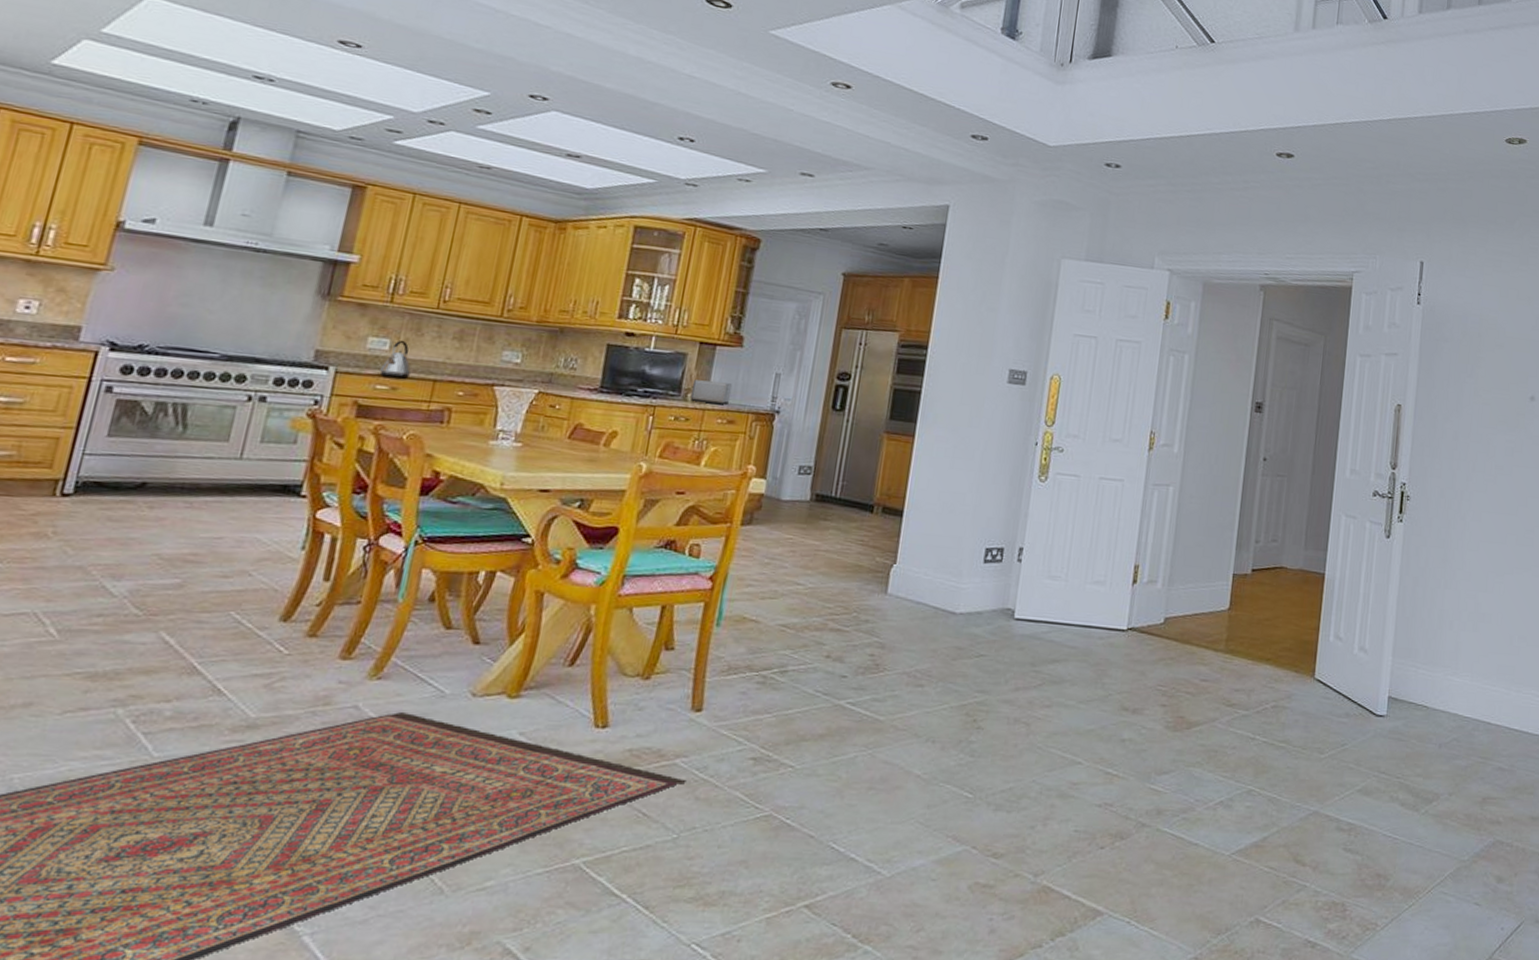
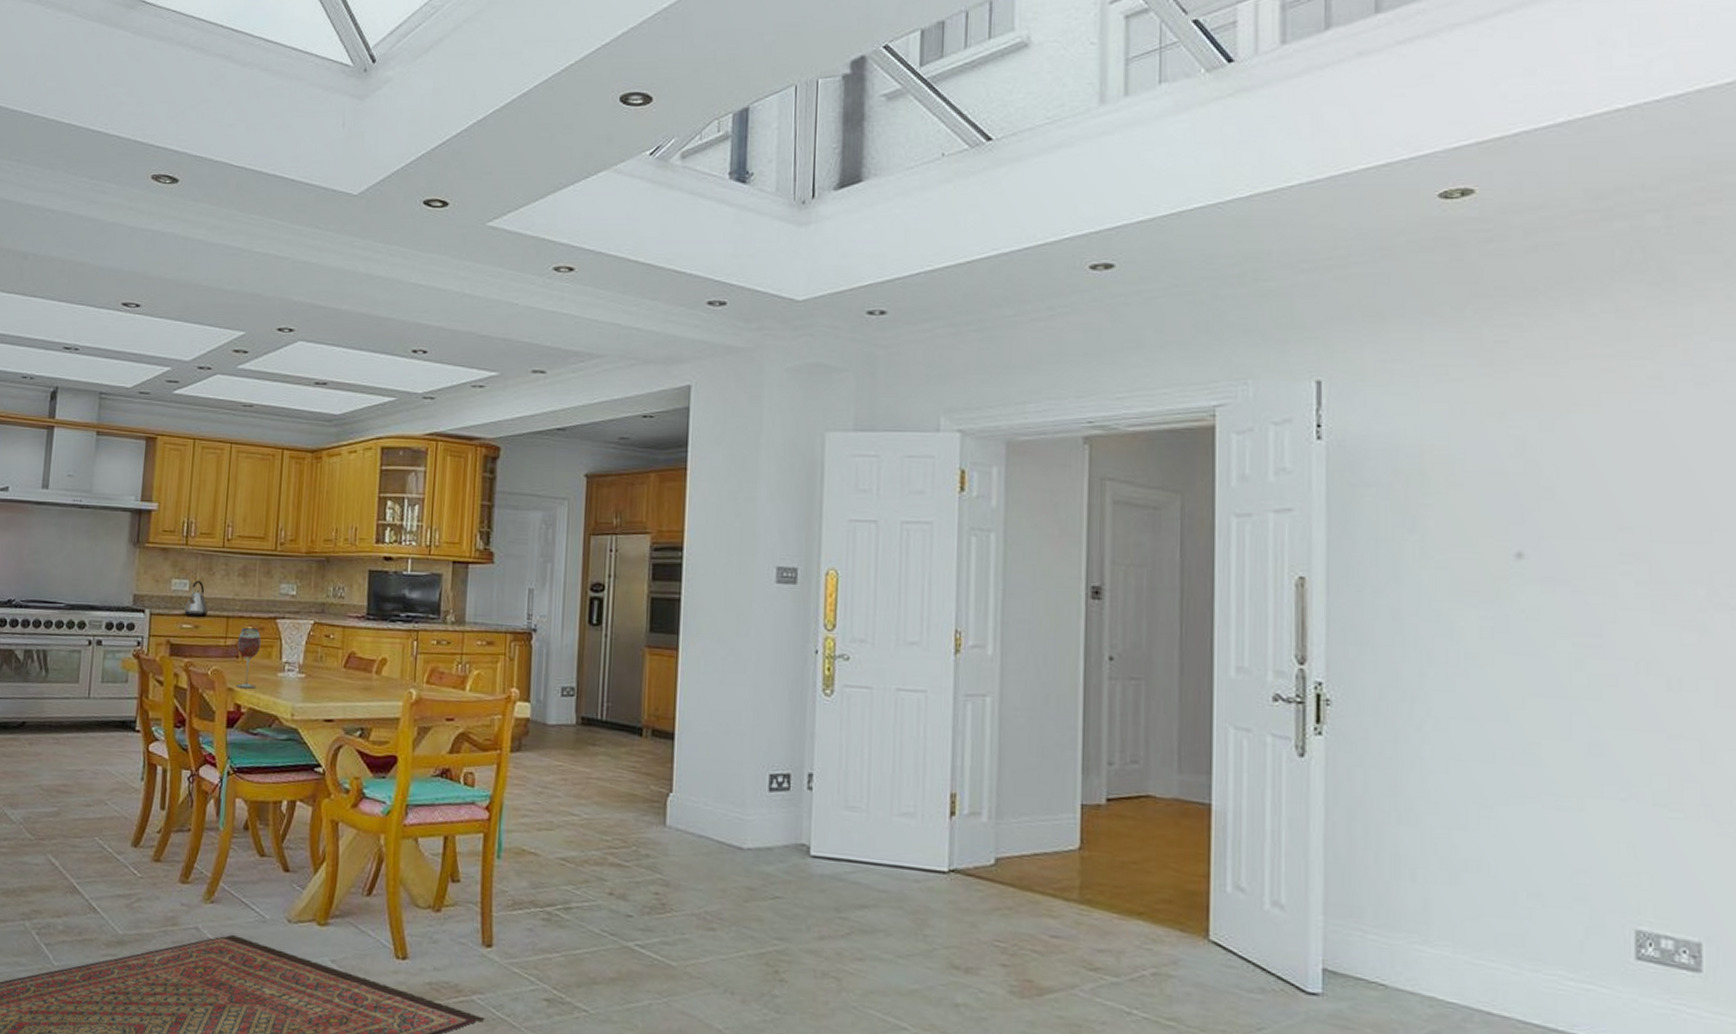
wineglass: none [437,393,474,456] -> present [236,628,261,689]
toaster: present [690,379,733,406] -> none [449,600,488,626]

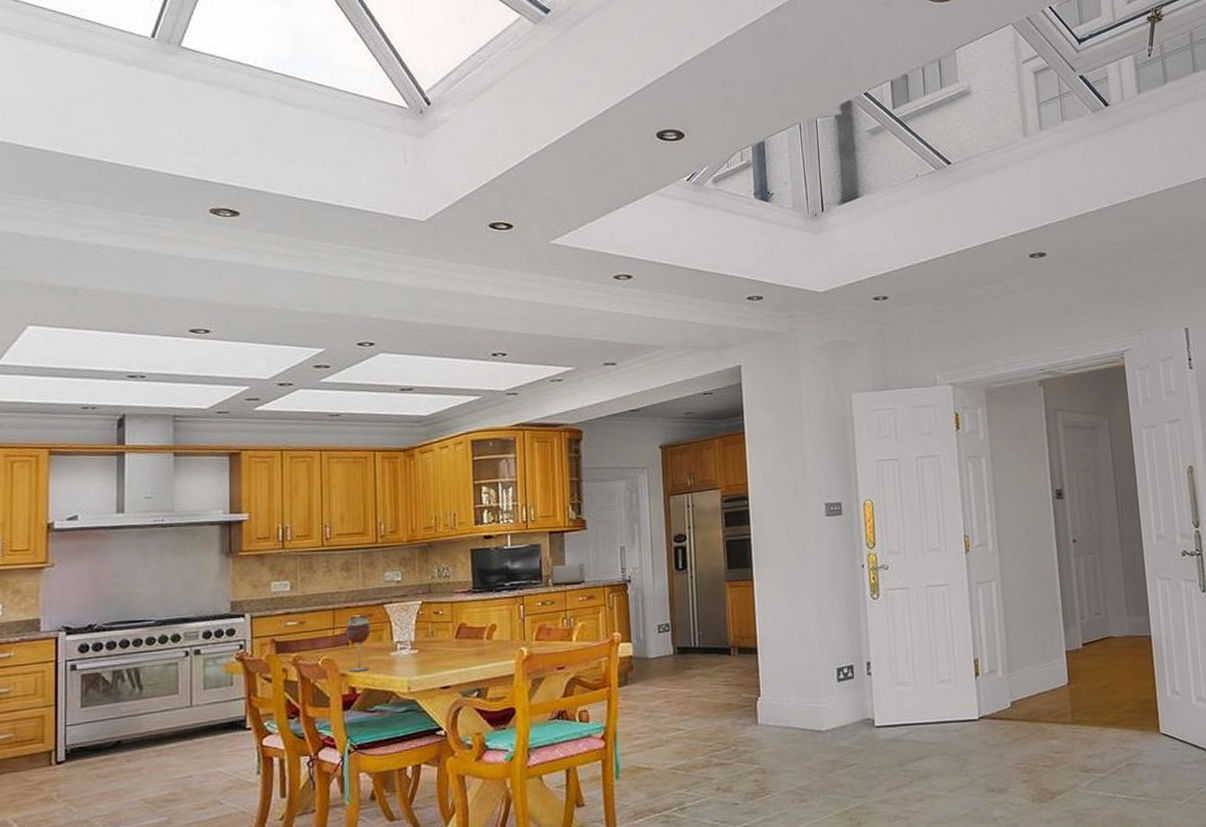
kettle: present [184,580,209,618] -> none [287,579,313,615]
toaster: none [449,600,488,626] -> present [550,563,586,586]

